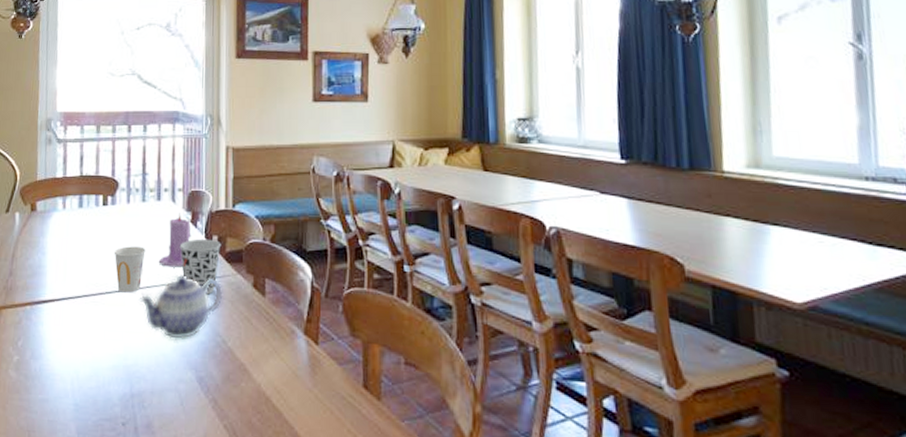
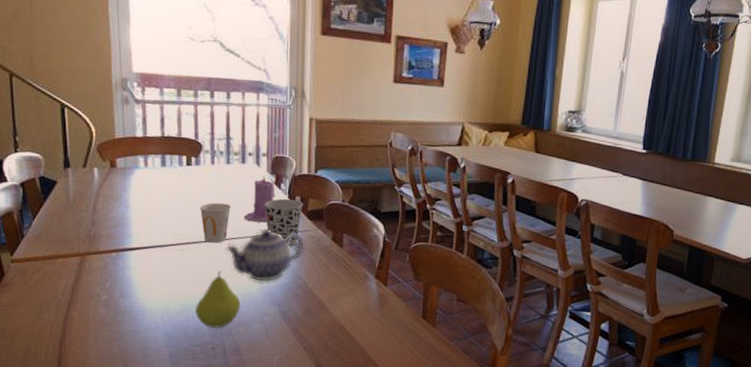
fruit: none [106,326,154,399] -> present [195,271,241,329]

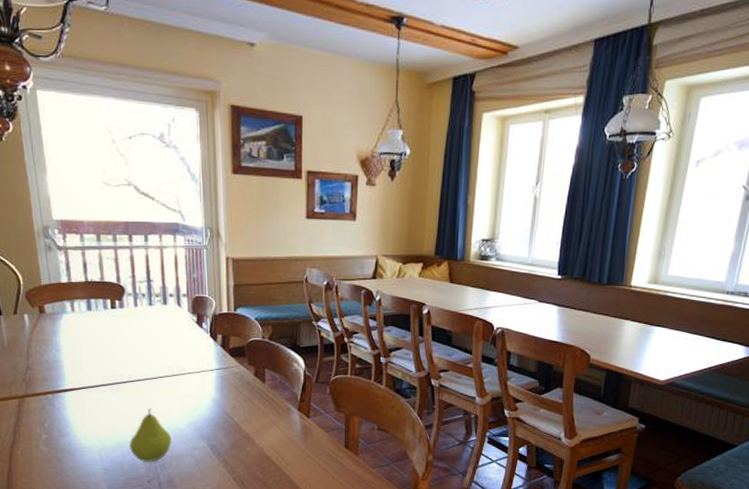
cup: present [199,203,231,243] -> none [126,344,156,382]
teapot: present [225,229,305,282] -> none [153,367,229,417]
candle: present [243,175,275,223] -> none [168,315,198,361]
cup: present [264,198,304,246] -> none [187,337,226,383]

